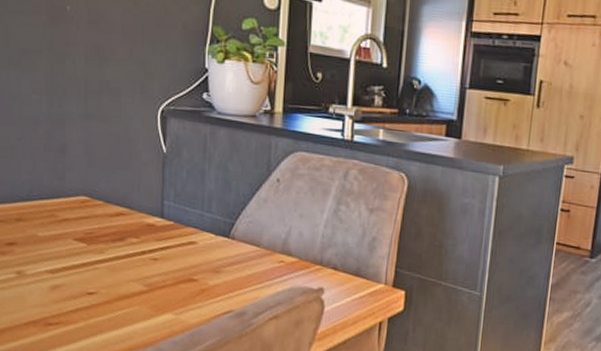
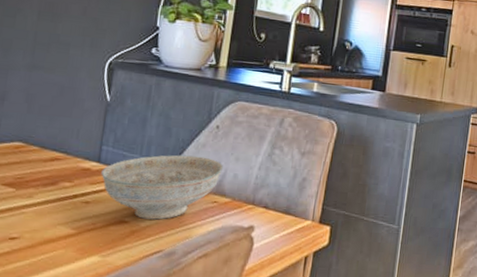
decorative bowl: none [165,210,287,279] -> present [101,154,223,220]

